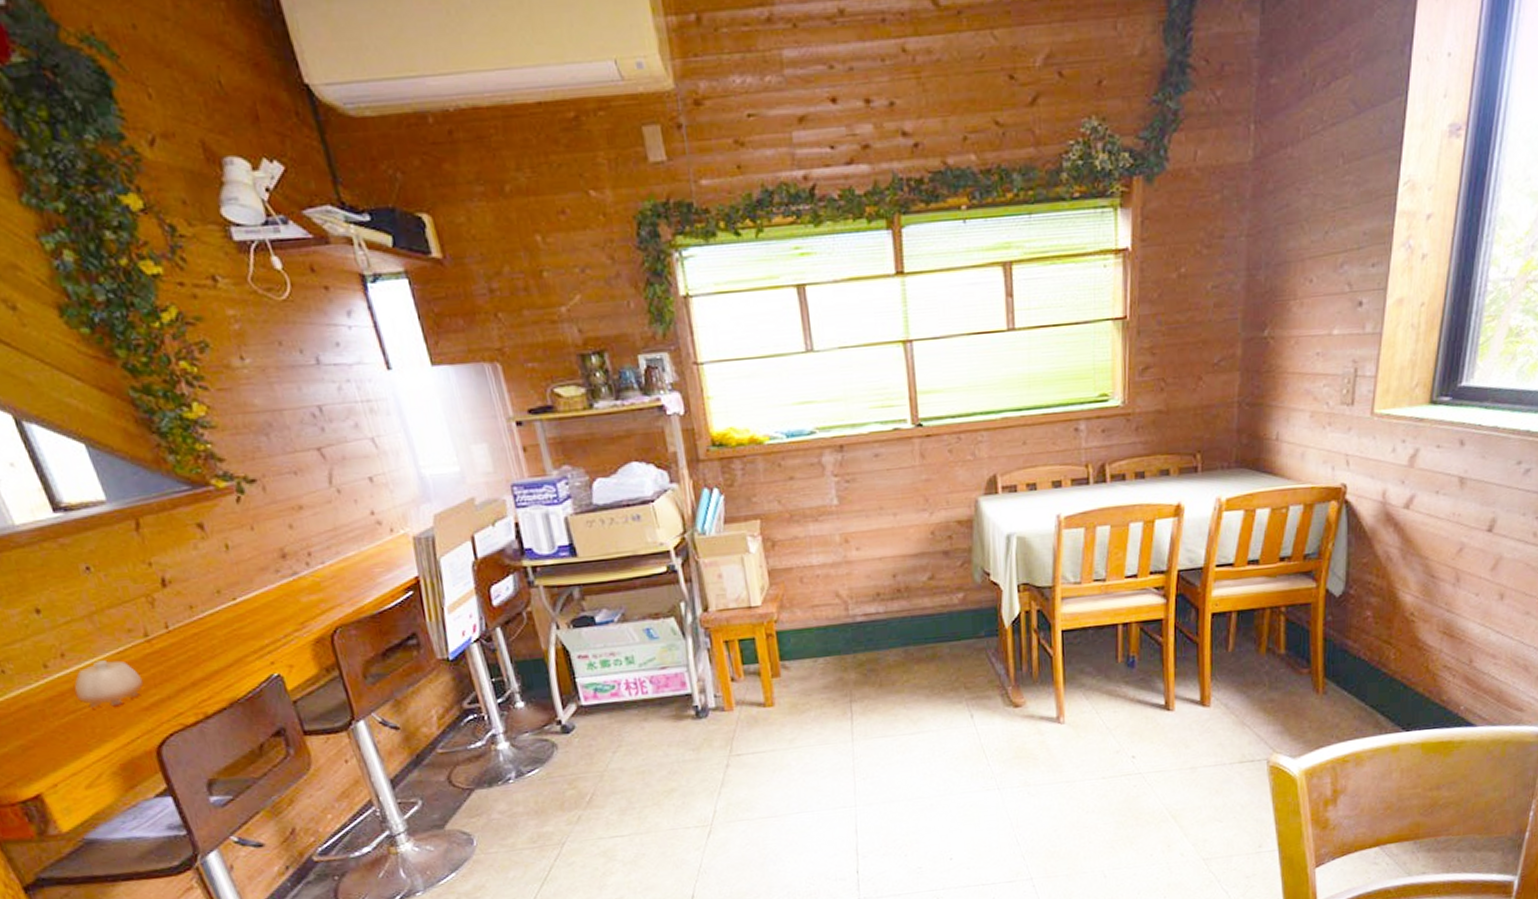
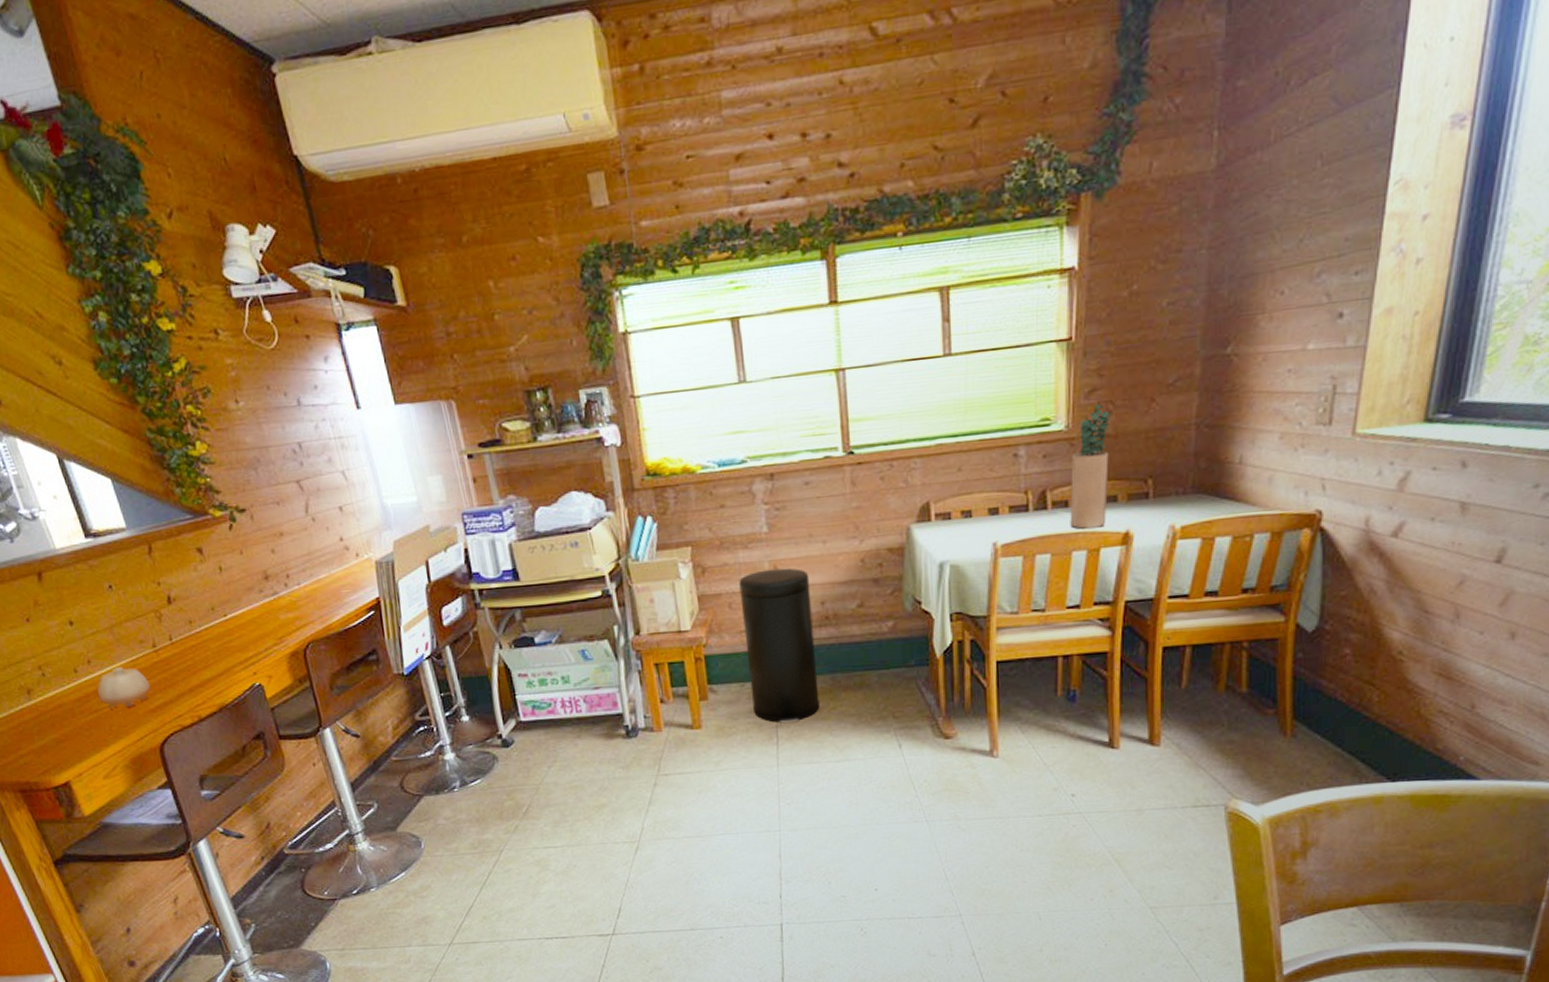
pedal bin: none [810,541,893,699] -> present [739,568,820,724]
vase: none [1127,377,1163,502] -> present [1070,399,1111,530]

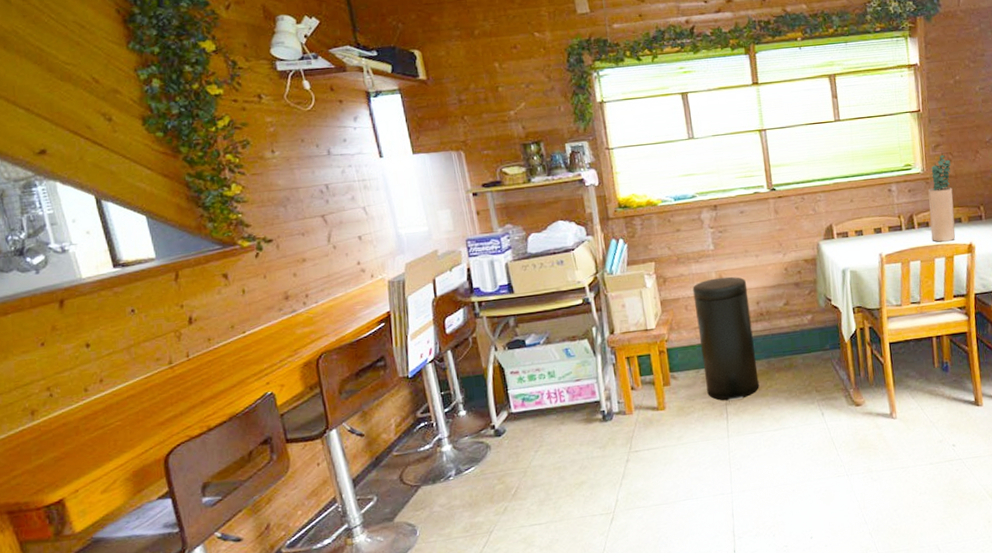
sugar bowl: present [97,667,151,708] -> none [106,384,163,424]

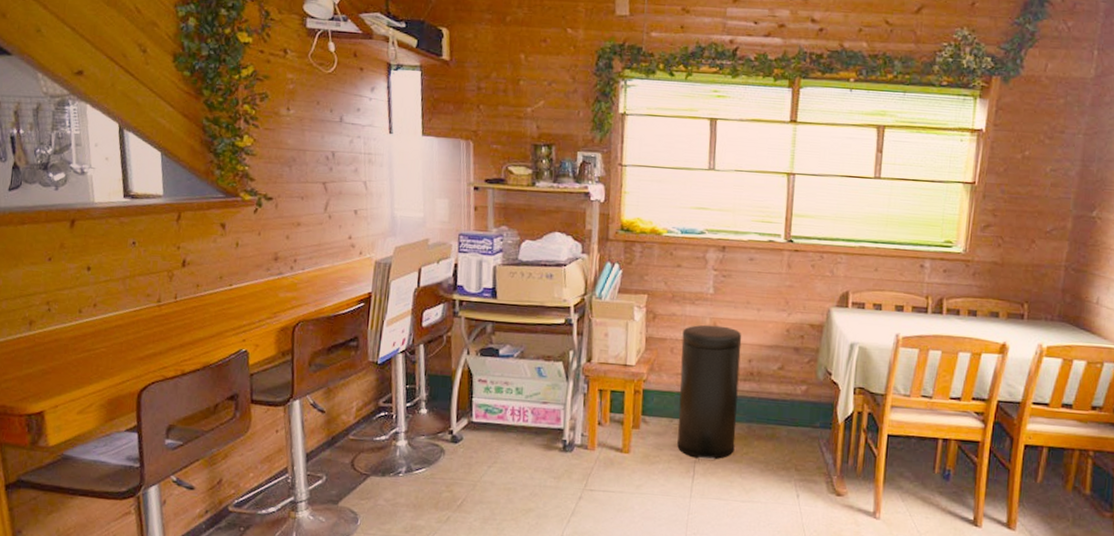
vase: present [928,152,956,243] -> none [959,234,1000,337]

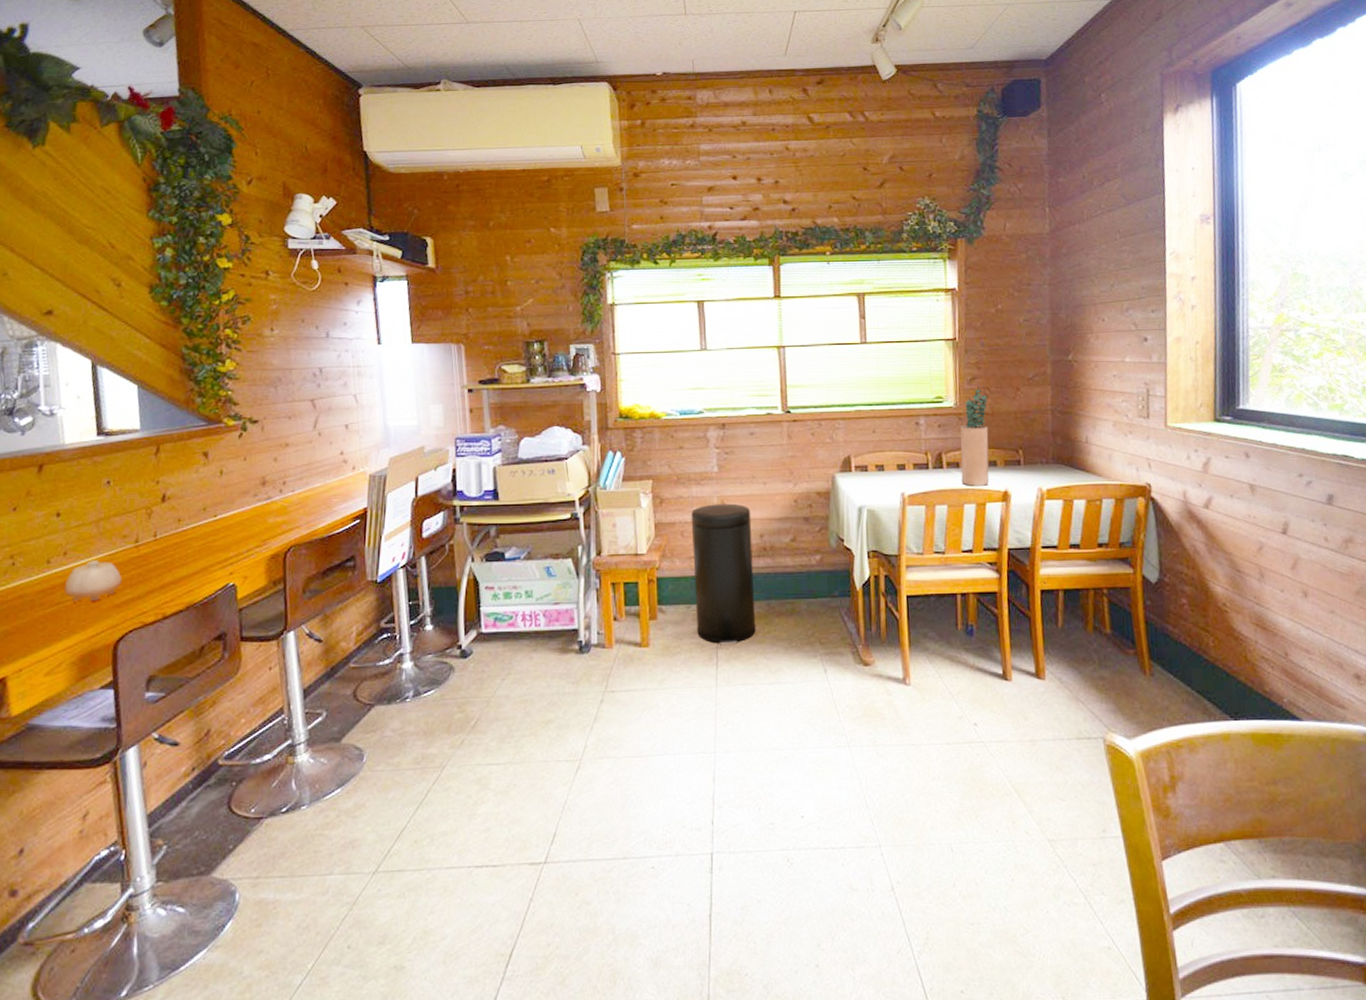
sugar bowl: none [94,314,146,352] -> present [64,560,122,602]
vase: none [959,234,1000,337] -> present [960,386,989,487]

